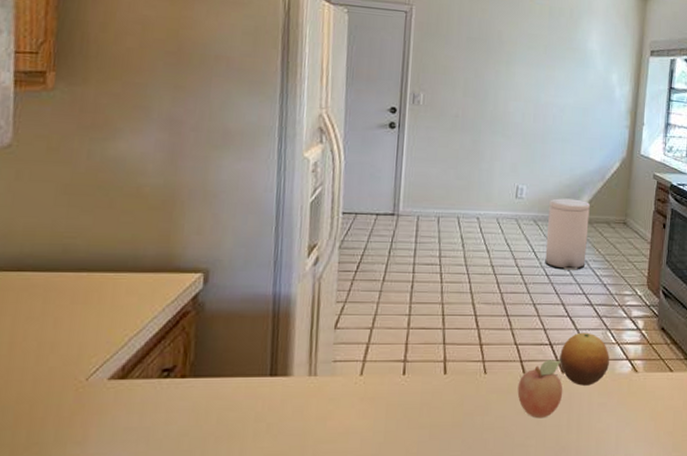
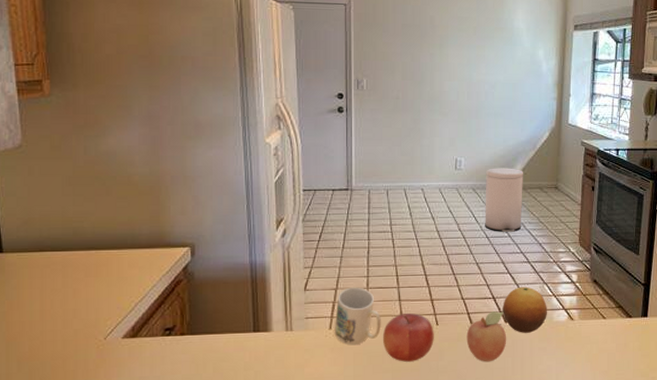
mug: none [365,327,421,395] -> present [334,287,381,346]
fruit: none [421,359,481,416] -> present [382,313,434,362]

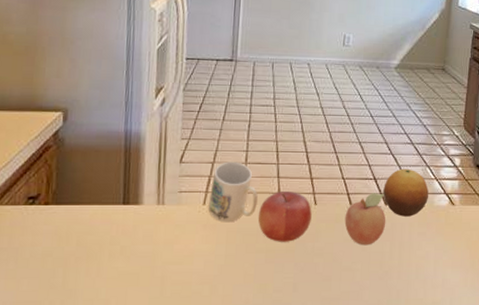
pedal bin: present [485,168,523,232] -> none [370,46,411,112]

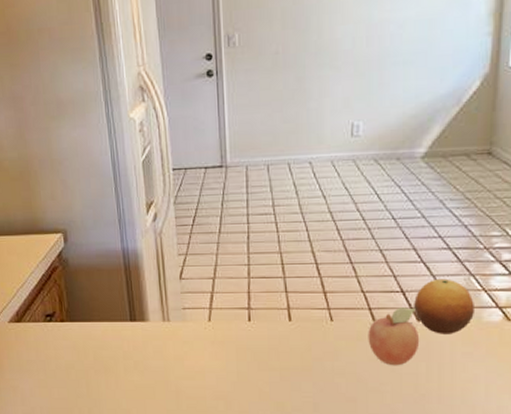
mug: present [207,161,258,223] -> none [213,276,266,340]
fruit: present [258,192,312,242] -> none [267,307,328,360]

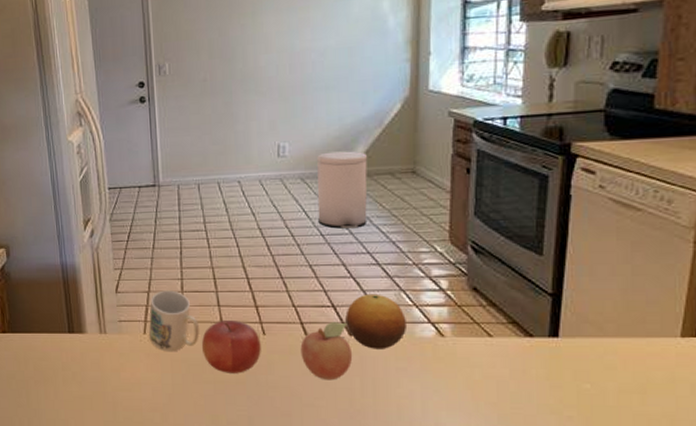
mug: none [213,276,266,340] -> present [148,290,199,352]
fruit: none [267,307,328,360] -> present [201,321,261,373]
pedal bin: none [390,130,443,212] -> present [317,151,368,229]

